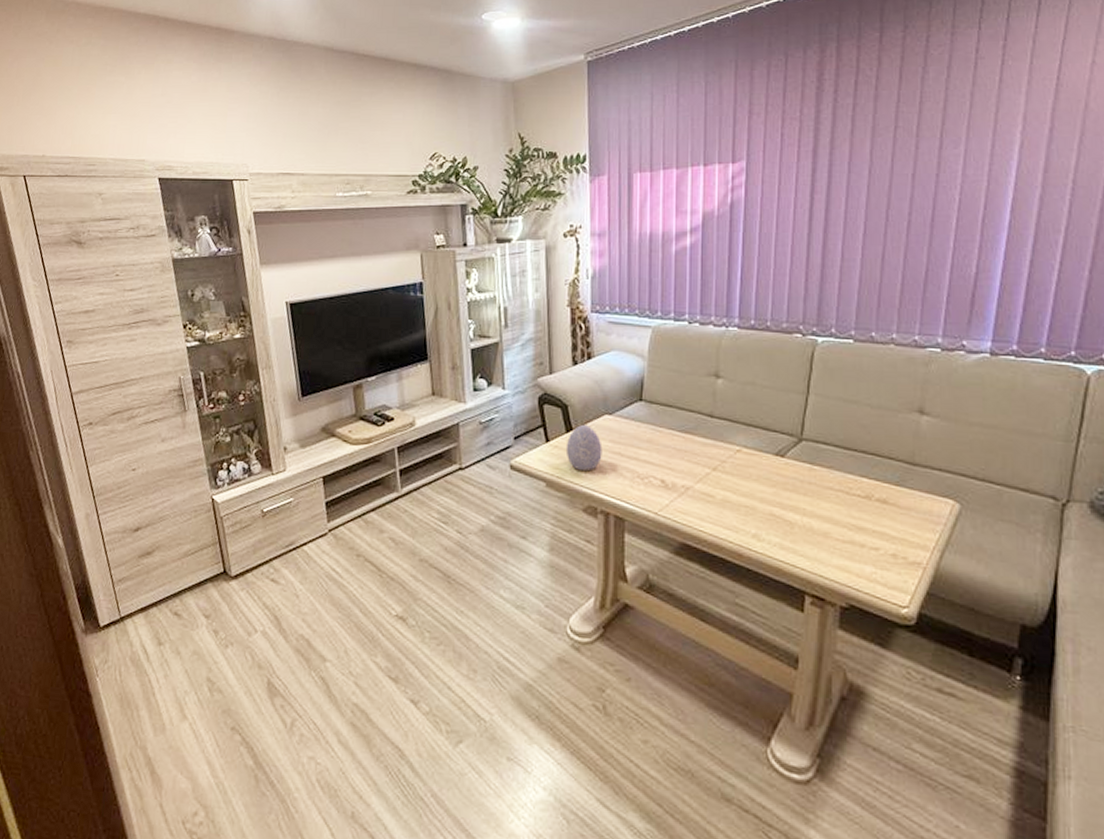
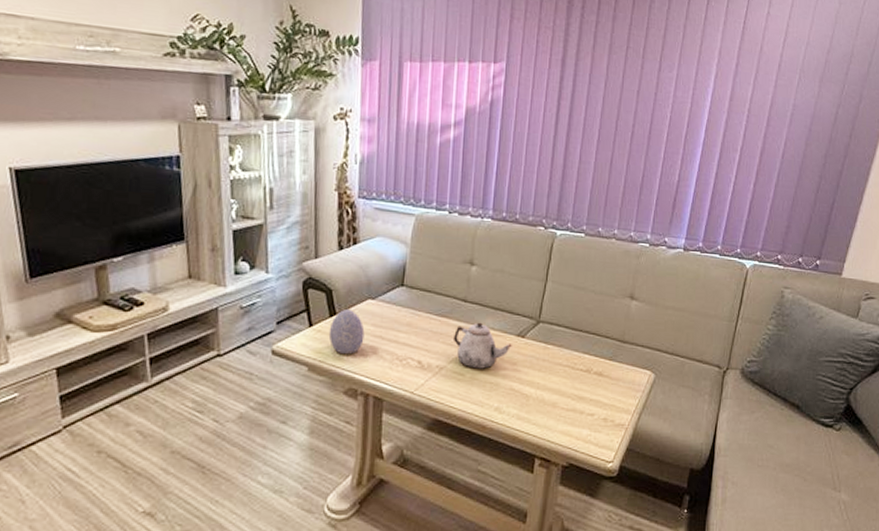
teapot: none [699,439,769,491] -> present [452,322,512,369]

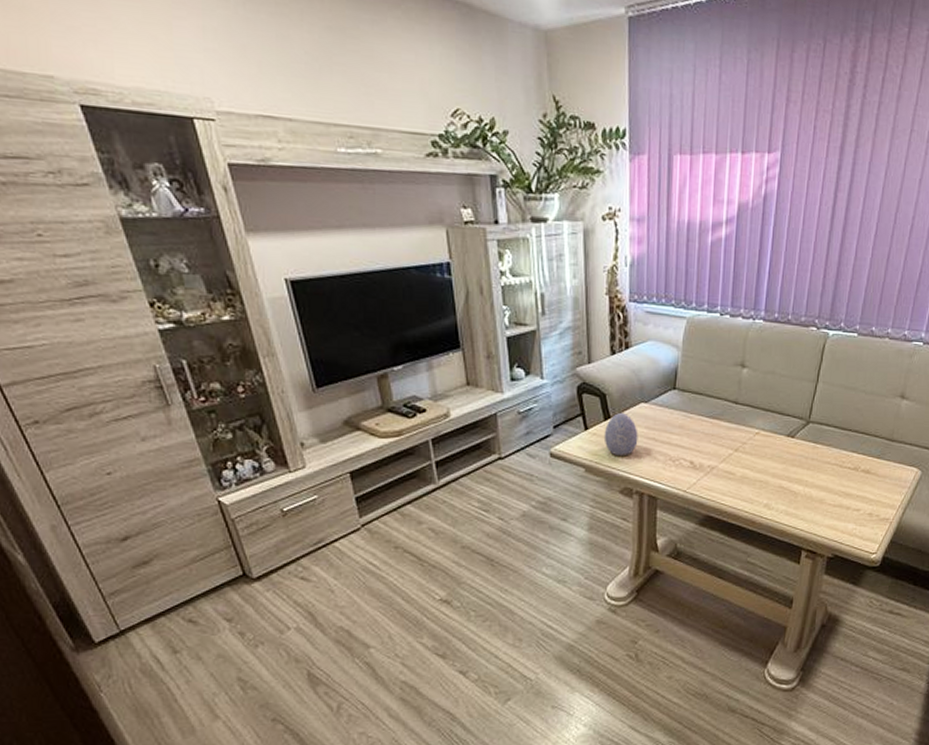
teapot: present [452,322,512,369] -> none [724,423,782,468]

